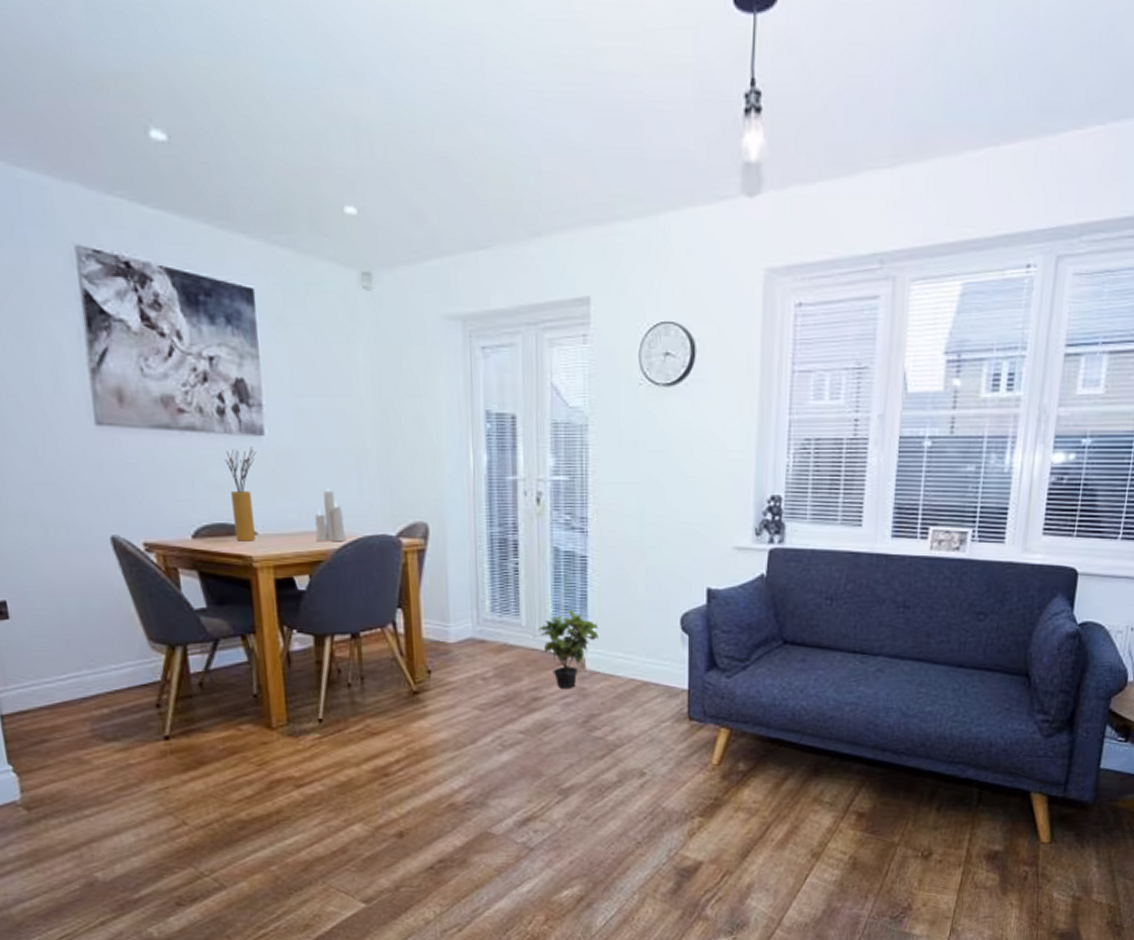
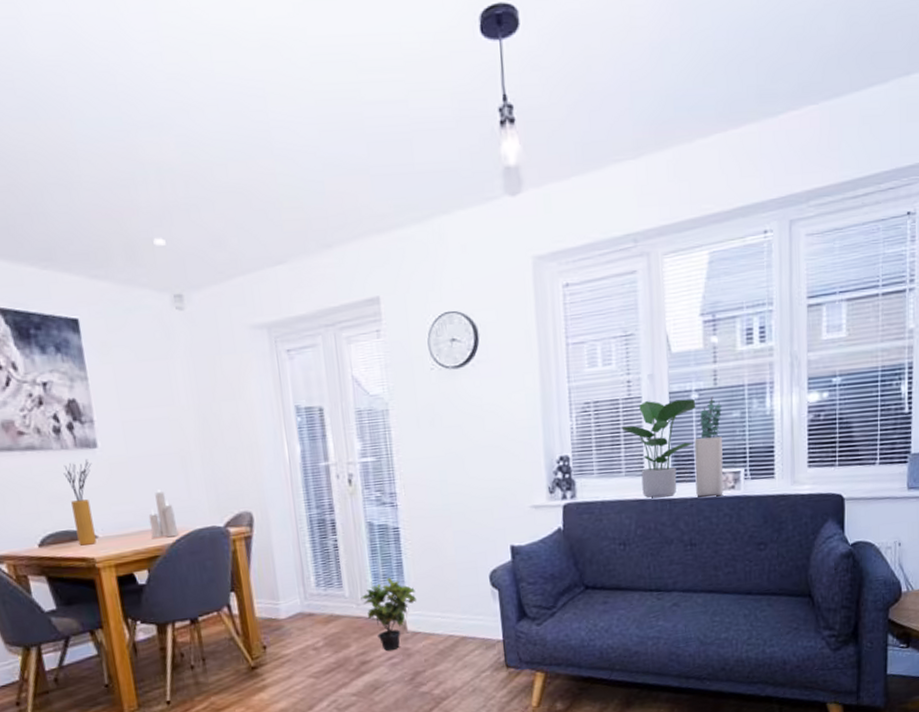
potted plant: none [843,444,928,552] -> present [621,399,696,498]
vase: none [916,446,956,557] -> present [694,396,724,498]

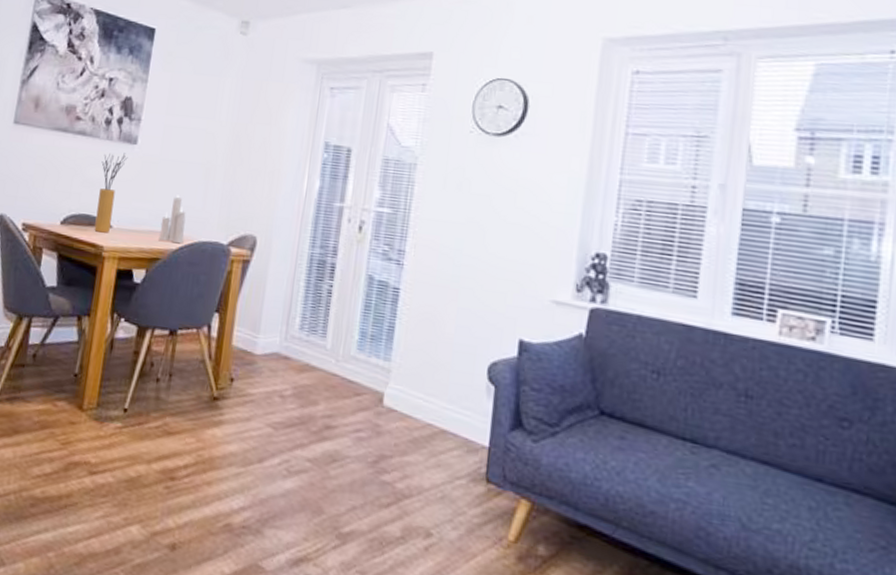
potted plant: present [361,577,416,651] -> none [342,339,402,422]
potted plant: present [621,399,696,498] -> none [676,213,776,331]
vase: present [694,396,724,498] -> none [762,224,810,346]

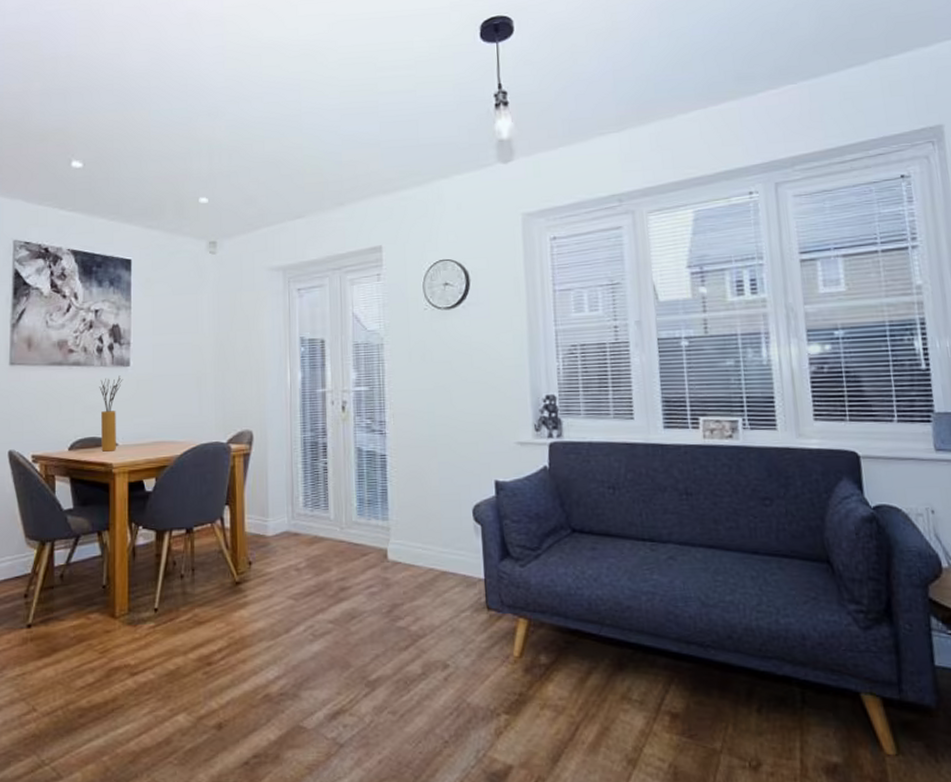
candle: present [158,195,186,244] -> none [163,405,187,450]

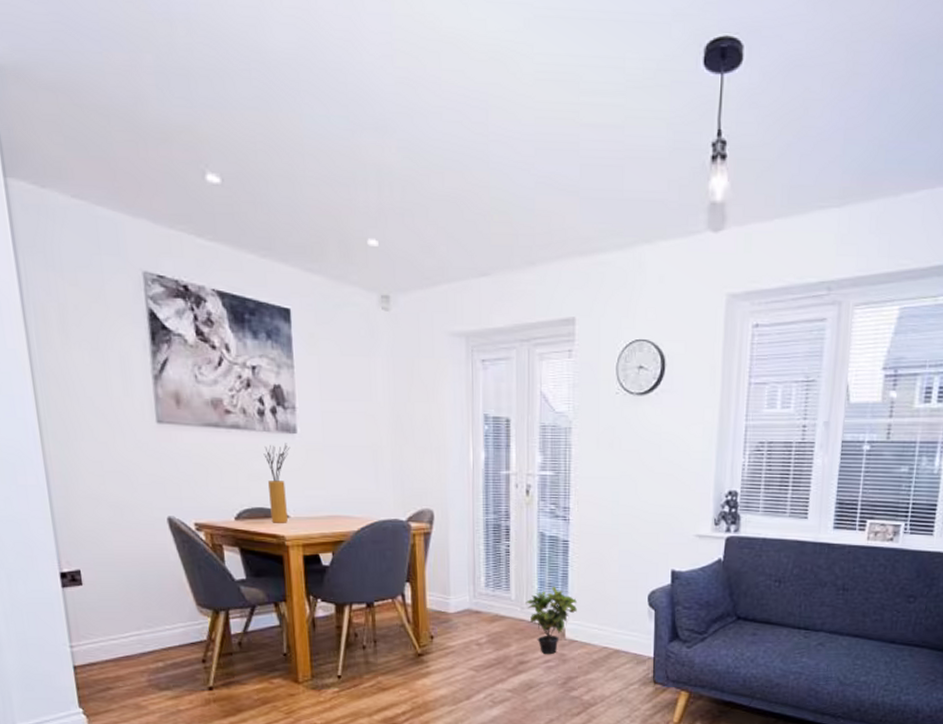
potted plant: none [345,503,398,578] -> present [525,586,577,654]

